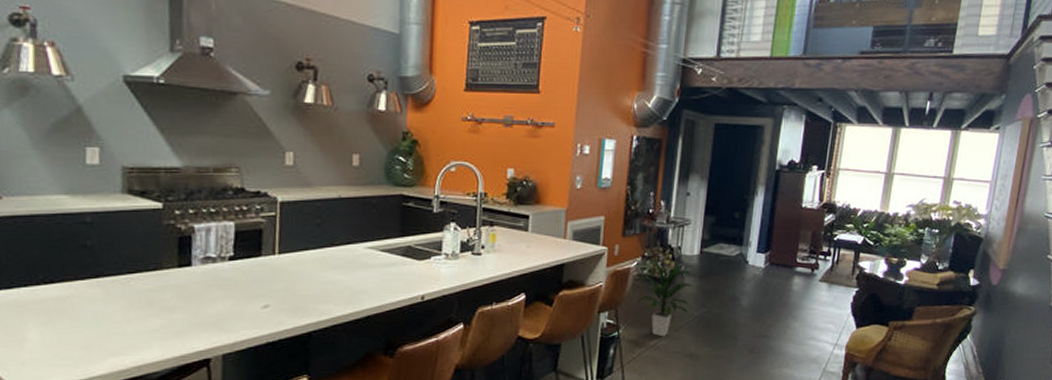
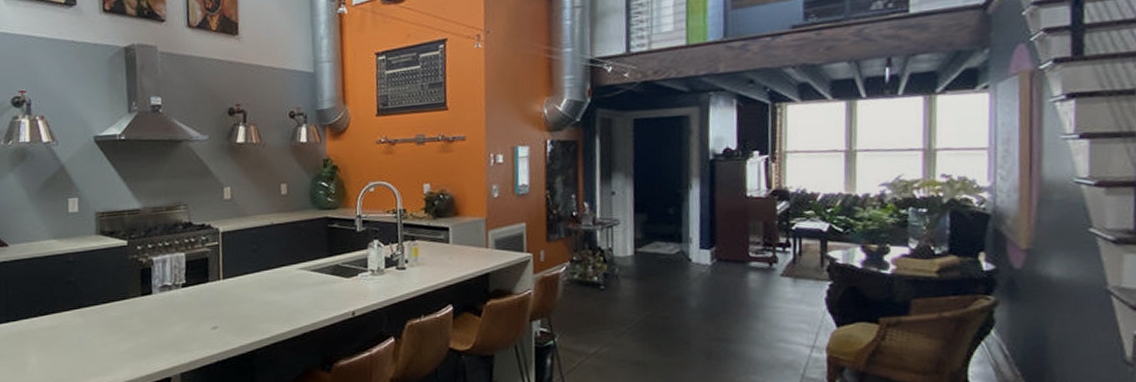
indoor plant: present [635,258,696,337] -> none [568,261,634,345]

